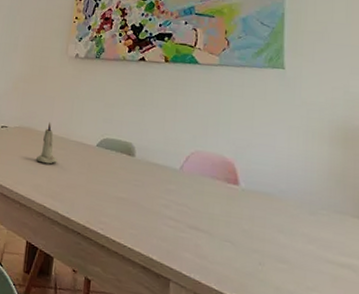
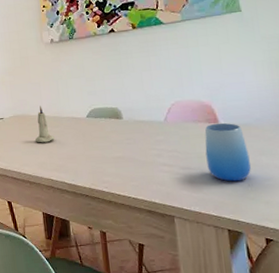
cup: none [217,184,267,257] -> present [204,123,252,182]

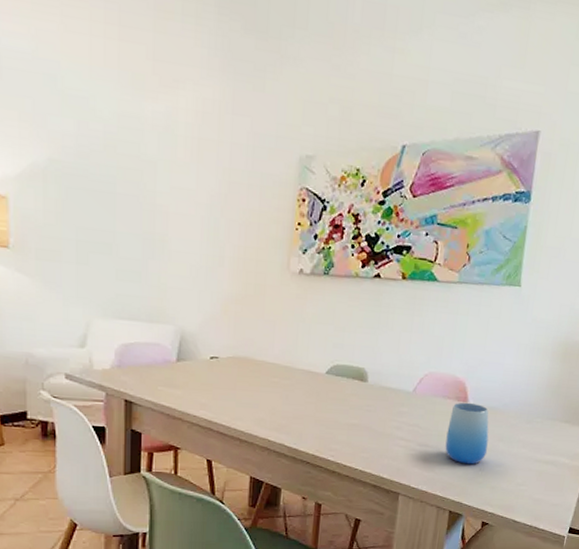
candle: present [35,106,55,143] -> none [255,350,282,396]

